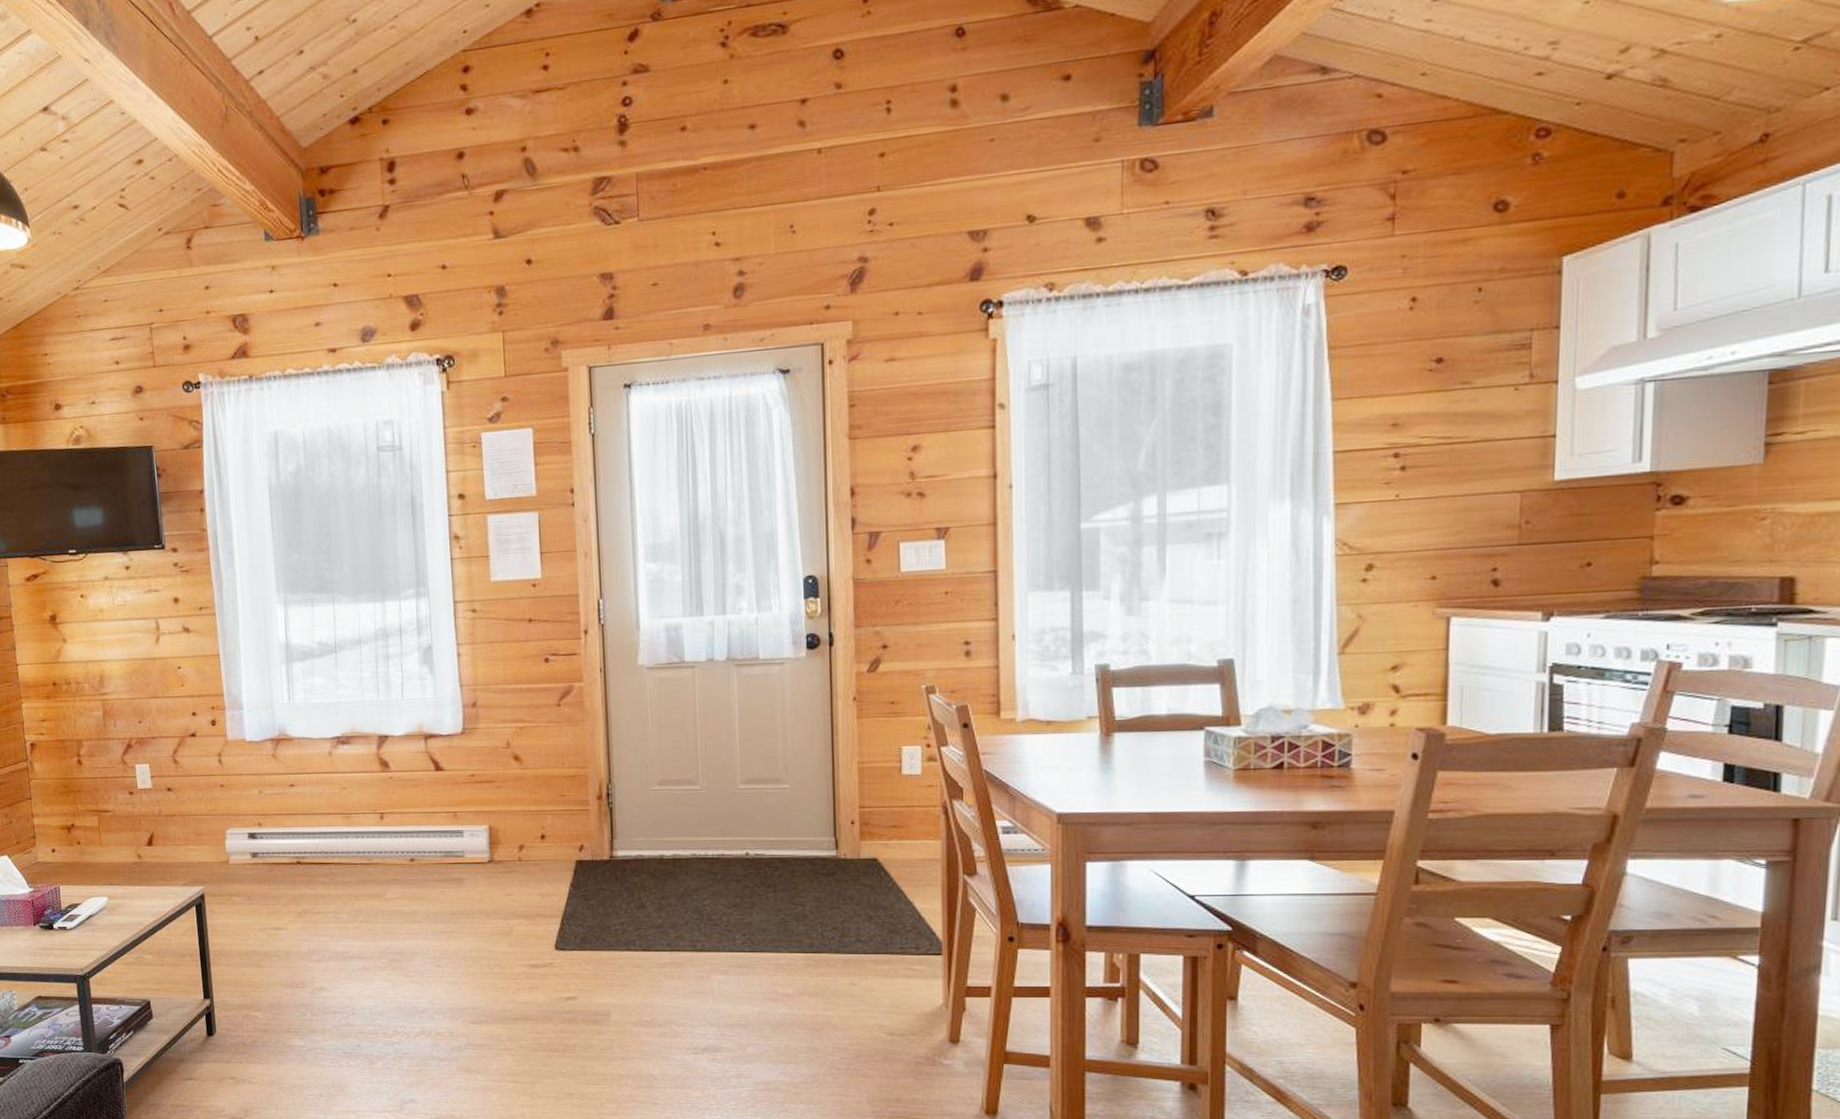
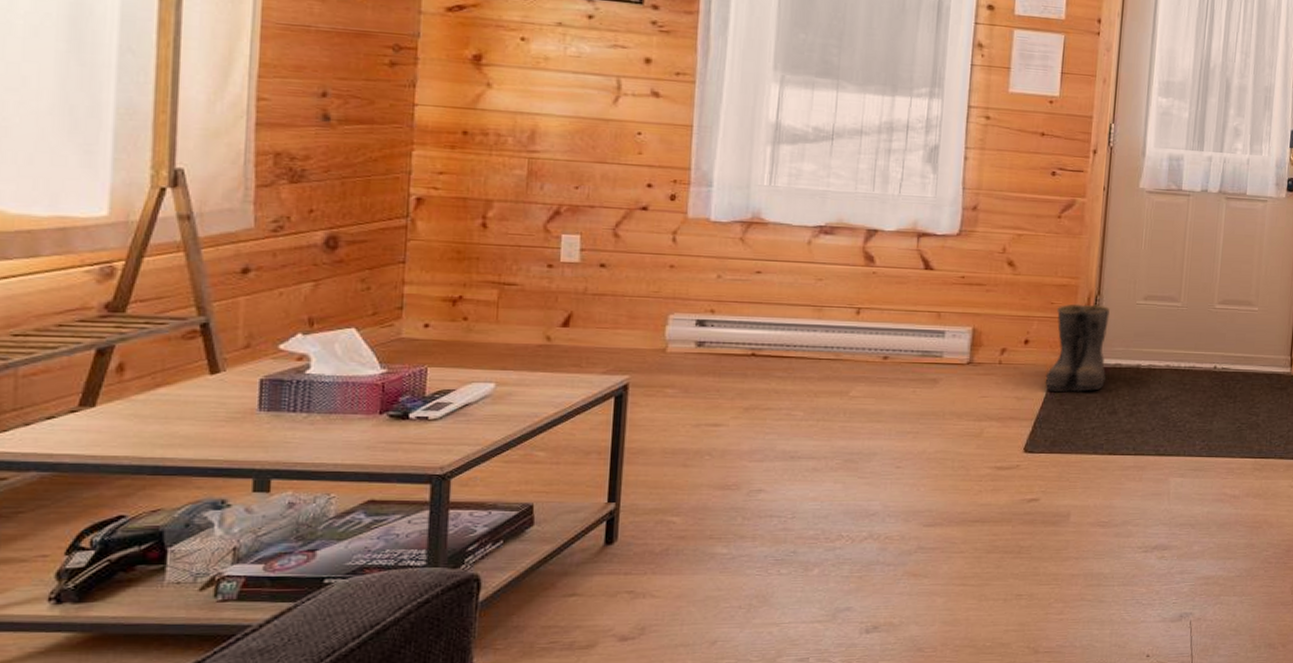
boots: none [566,794,628,888] -> present [1045,303,1110,393]

